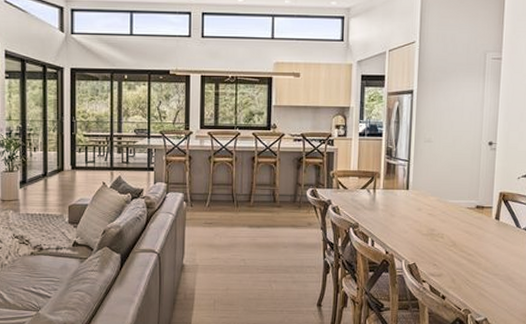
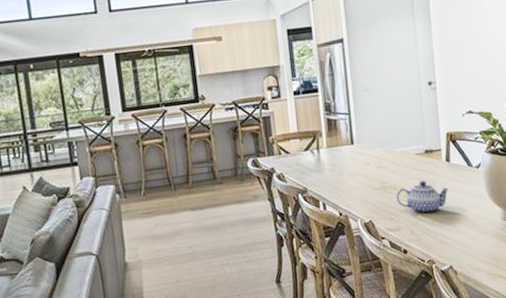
teapot: none [442,233,494,265] -> present [396,180,449,213]

